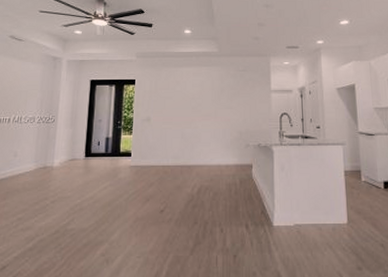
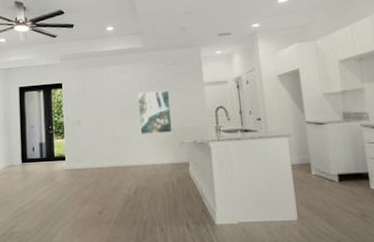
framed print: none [208,95,239,135] -> present [138,91,172,135]

